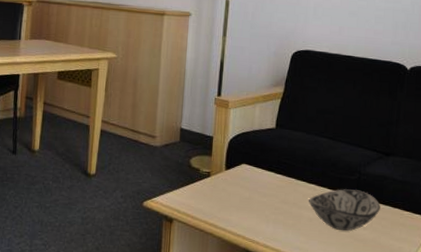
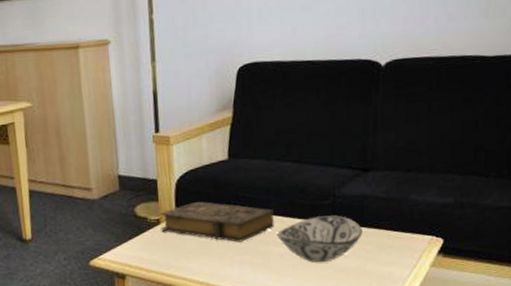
book: none [210,161,308,203] -> present [160,202,274,242]

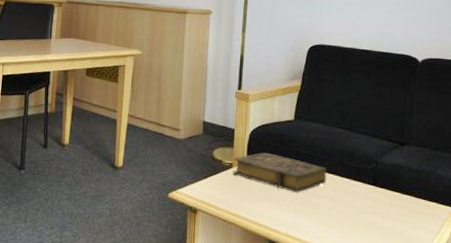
decorative bowl: present [276,215,363,262] -> none [327,178,397,219]

